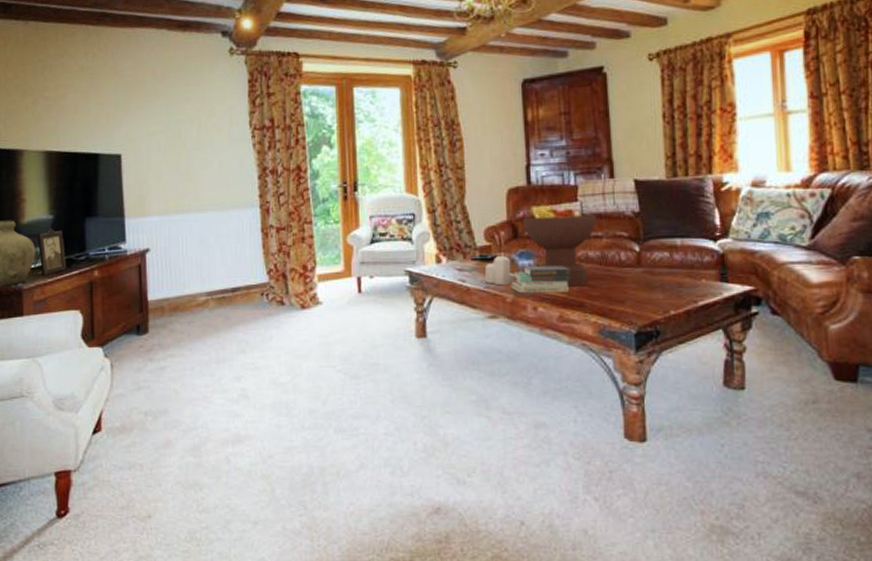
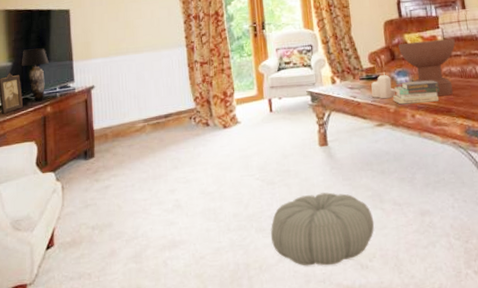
table lamp: none [64,200,96,263] -> present [21,48,49,101]
pouf: none [351,393,477,477] -> present [270,192,375,266]

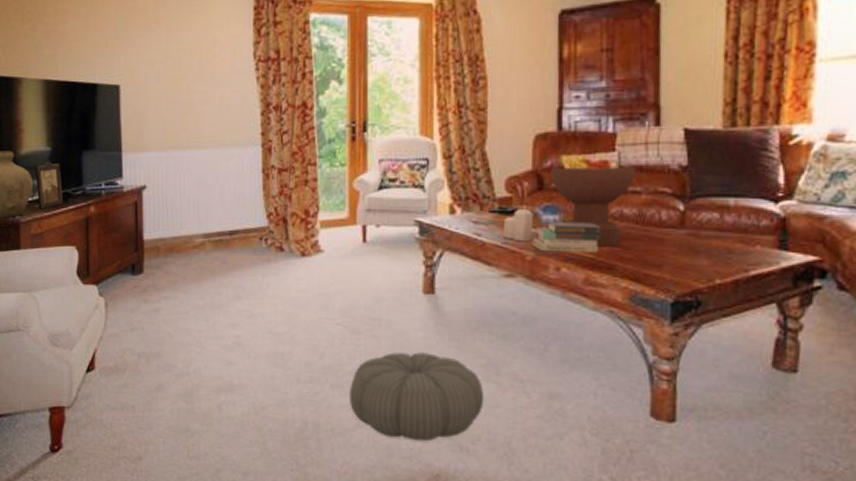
table lamp: present [21,48,49,101] -> none [61,132,93,198]

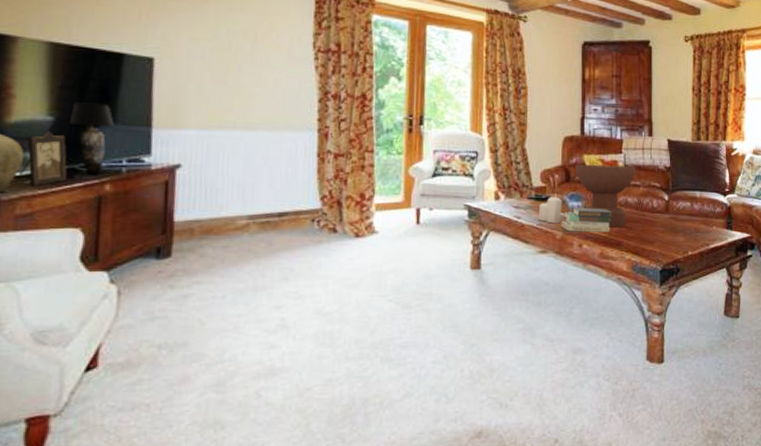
table lamp: none [61,132,93,198] -> present [68,102,114,175]
pouf: present [348,352,485,442] -> none [398,322,522,404]

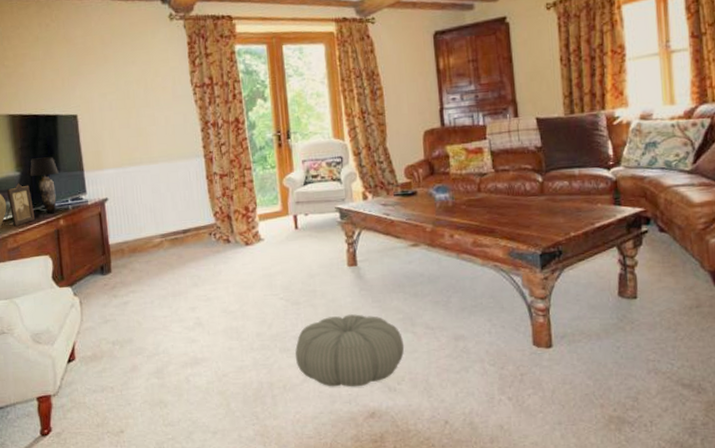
pouf: none [398,322,522,404] -> present [295,314,405,387]
candle: present [538,193,566,224] -> none [406,187,434,217]
books: present [560,208,612,232] -> none [429,197,483,224]
decorative bowl: present [575,164,636,227] -> none [438,151,504,214]

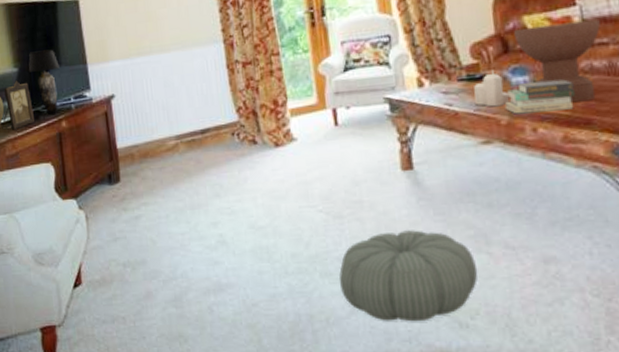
candle: none [406,187,434,217] -> present [474,69,510,107]
books: none [429,197,483,224] -> present [504,79,575,115]
decorative bowl: none [438,151,504,214] -> present [513,19,601,101]

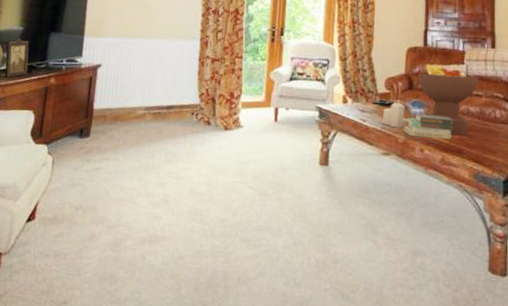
table lamp: present [28,49,60,115] -> none [32,16,60,71]
pouf: present [339,230,478,322] -> none [254,213,363,290]

